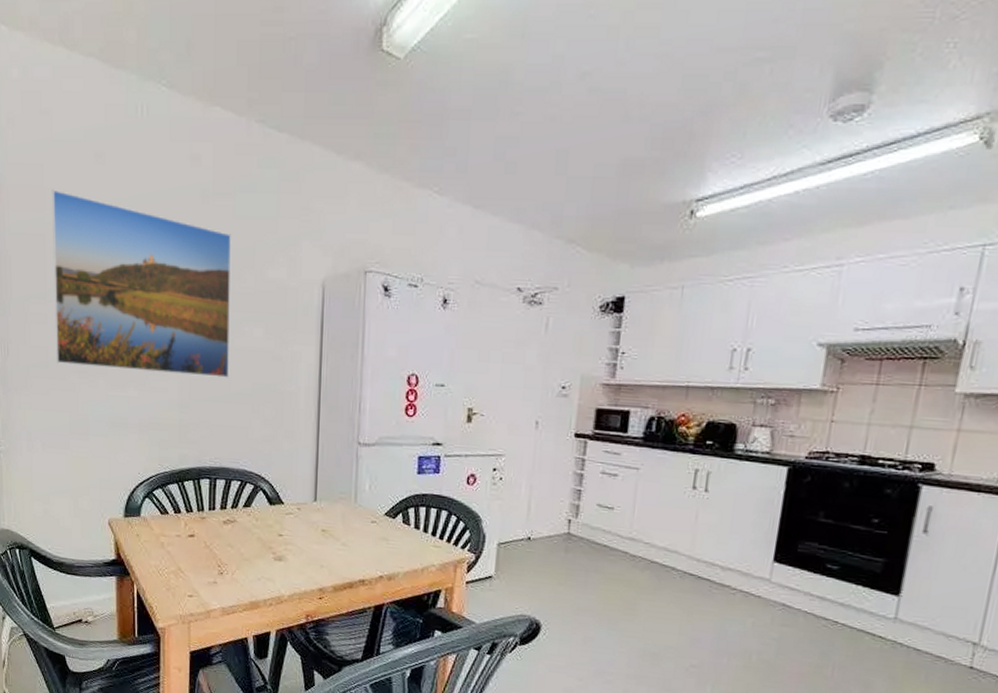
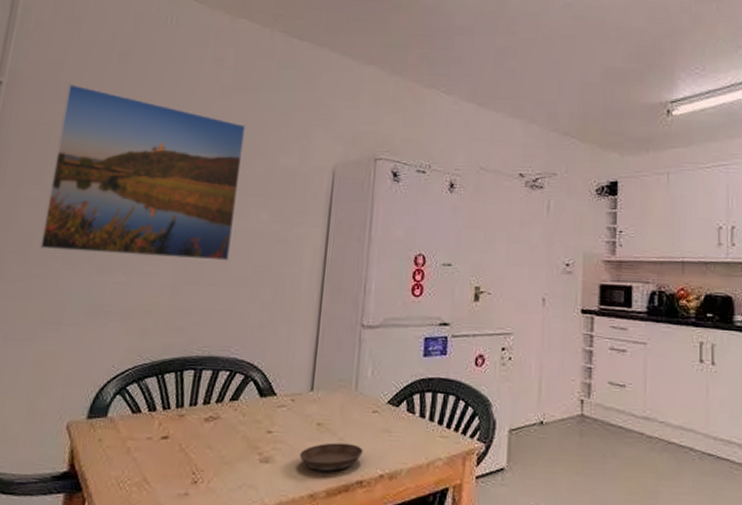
saucer: none [308,547,364,571] -> present [299,442,363,472]

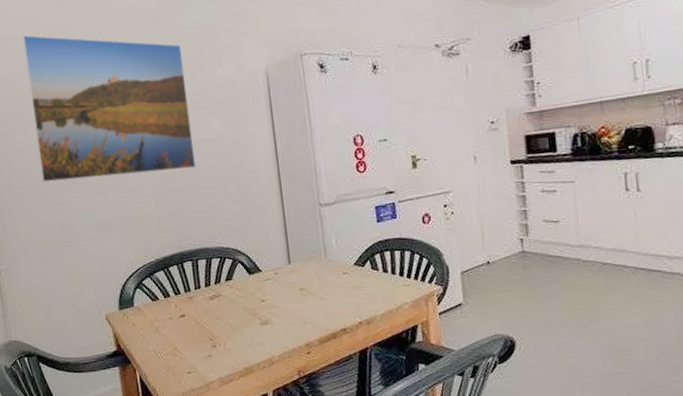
saucer: present [299,442,363,472] -> none [291,301,342,325]

